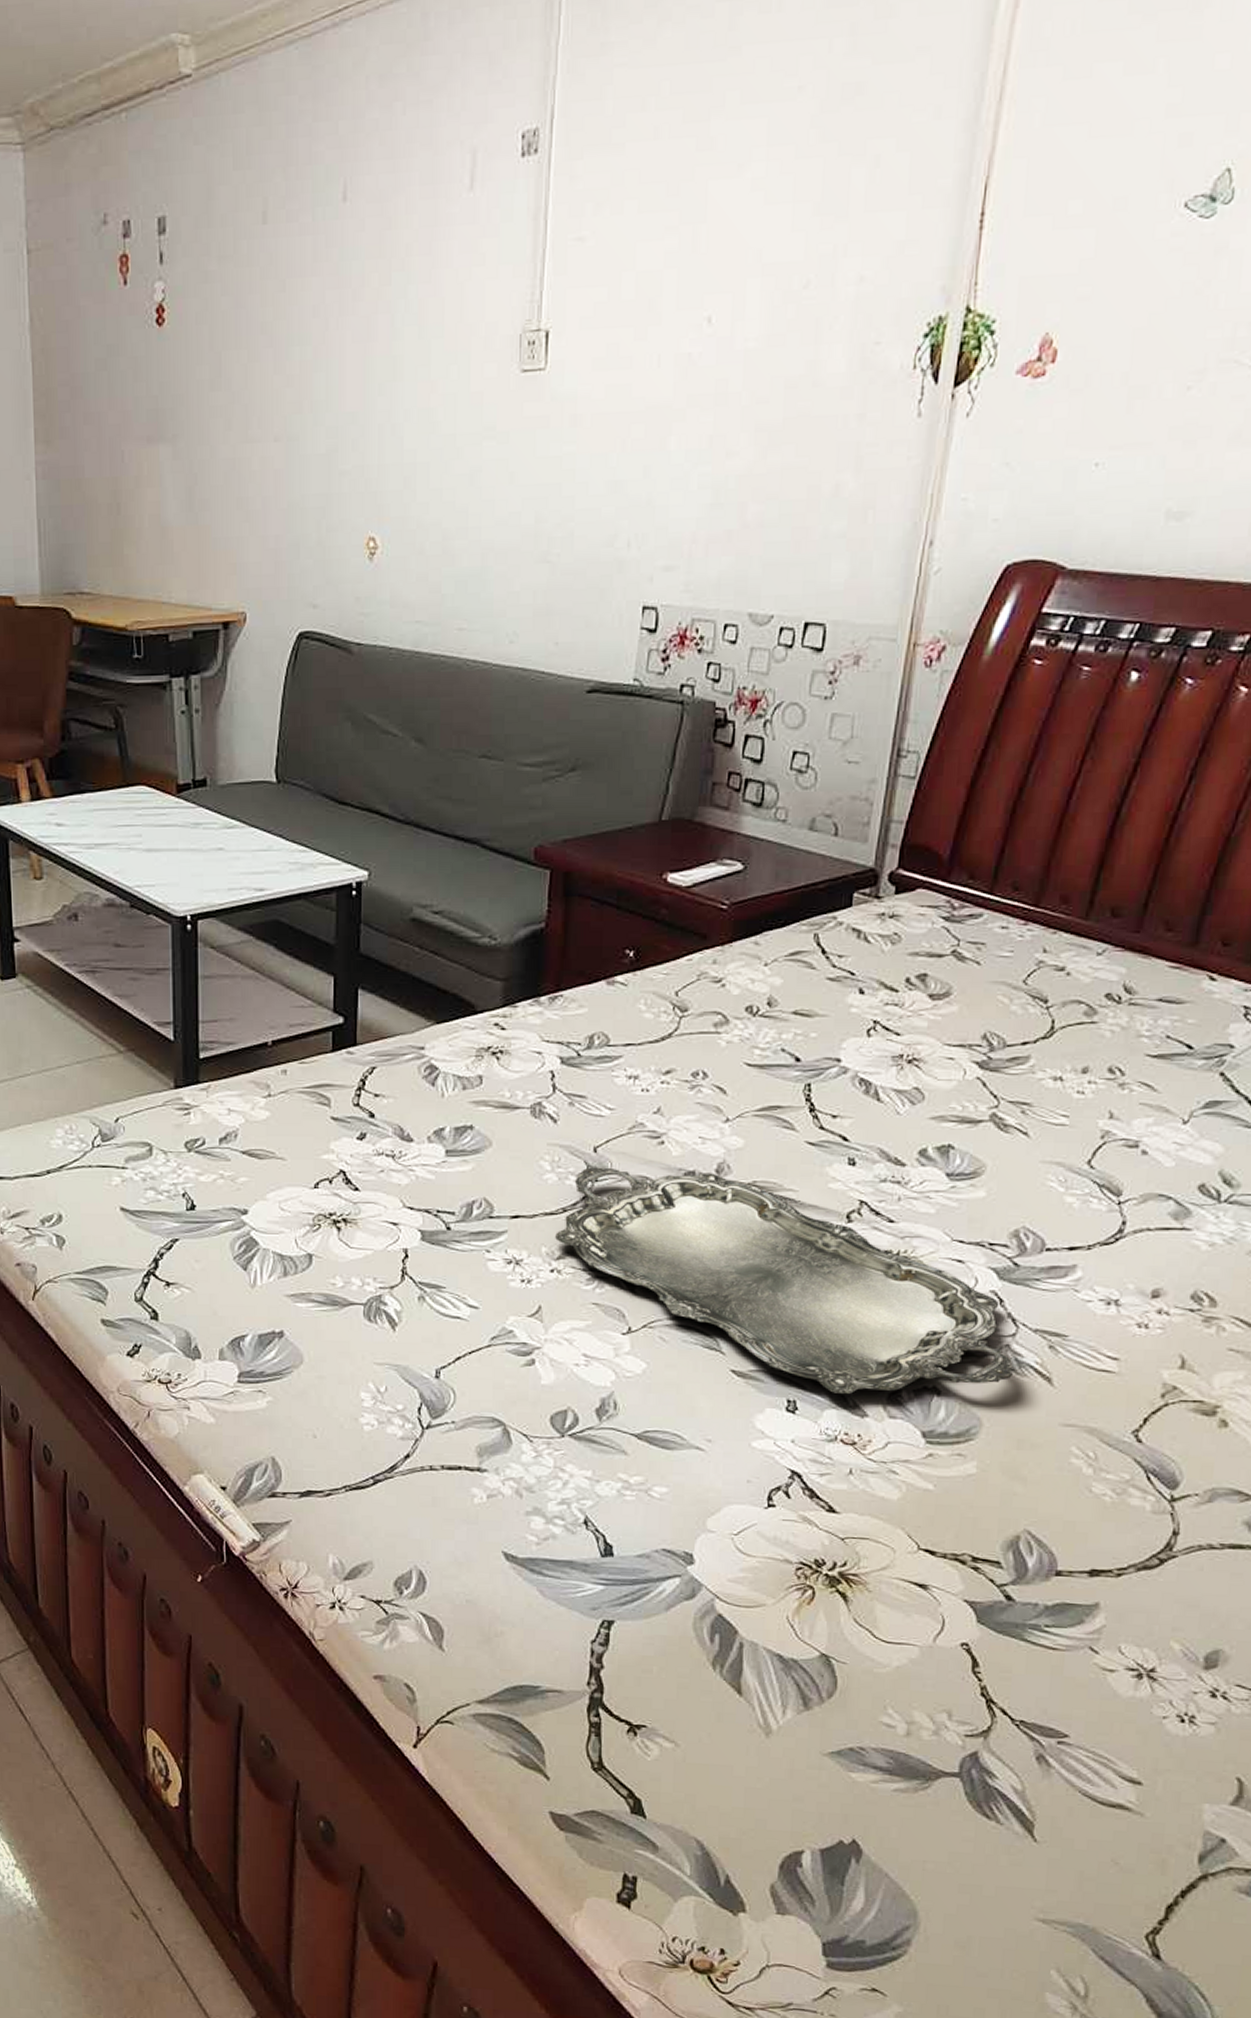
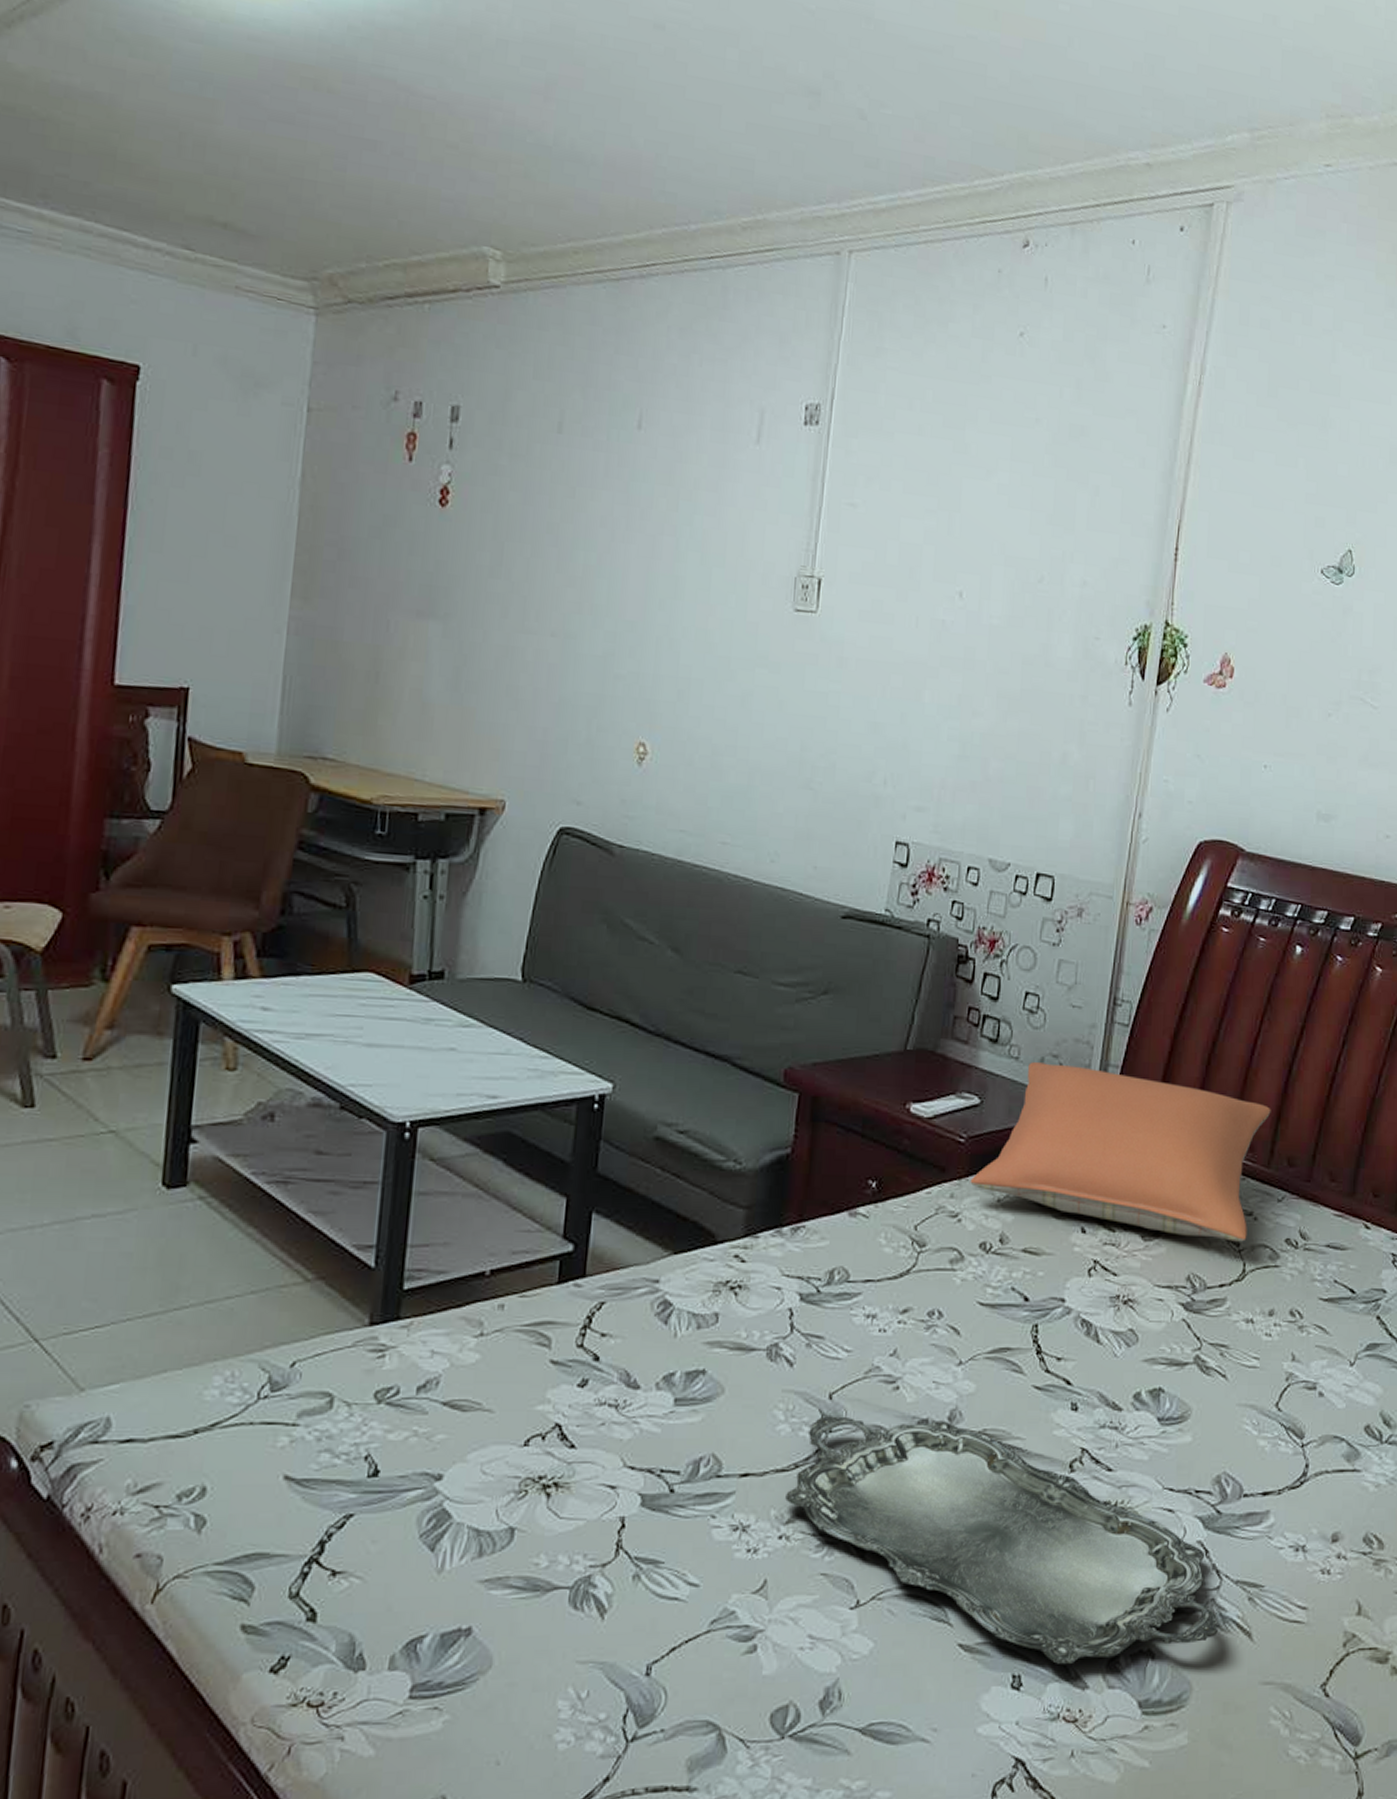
pillow: none [734,824,1092,998] -> present [970,1062,1271,1242]

